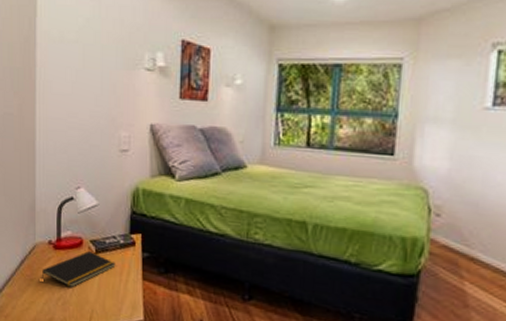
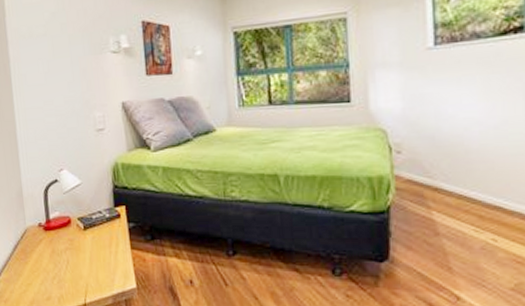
notepad: present [41,250,116,287] -> none [35,228,104,265]

